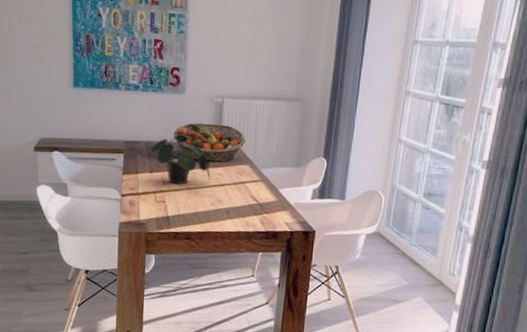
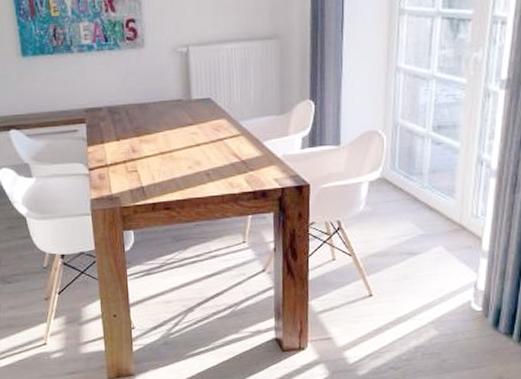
potted plant: present [150,134,211,185] -> none [114,93,185,150]
fruit basket: present [173,122,246,162] -> none [137,76,220,121]

